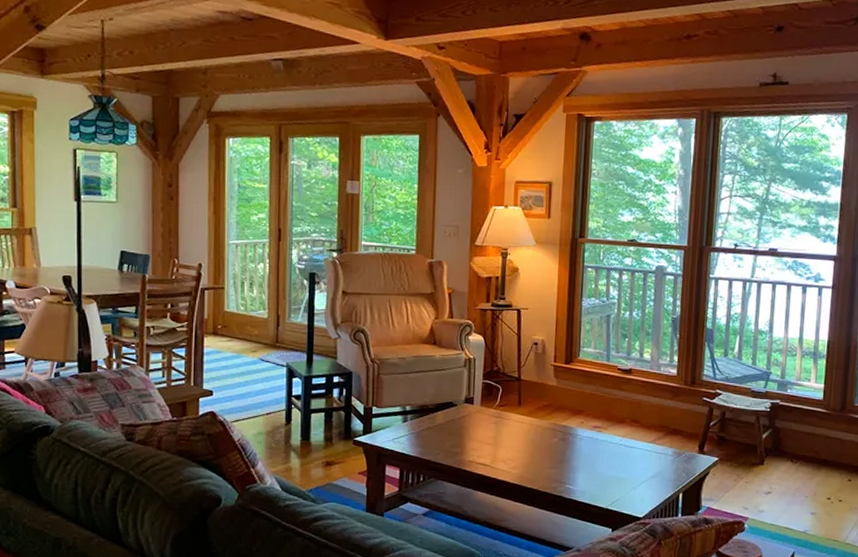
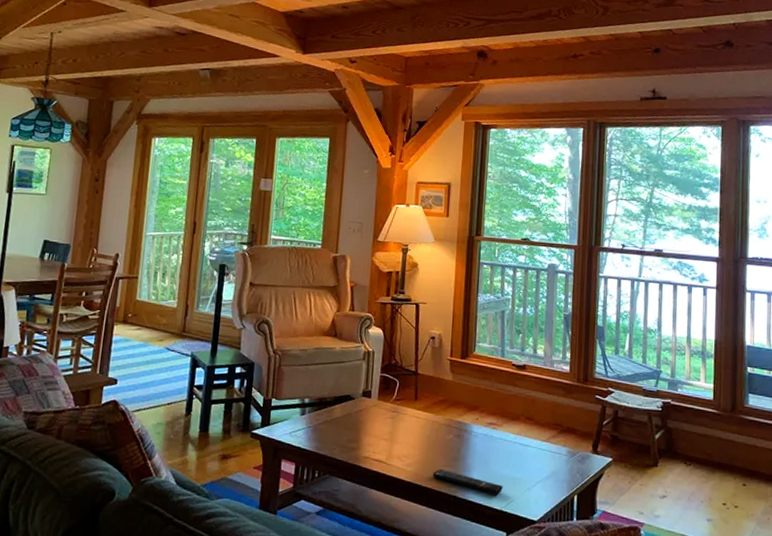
remote control: none [538,470,608,494] -> present [432,468,503,495]

